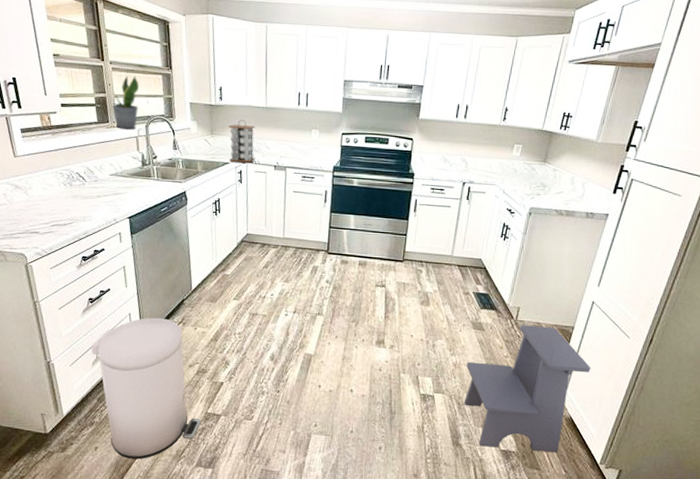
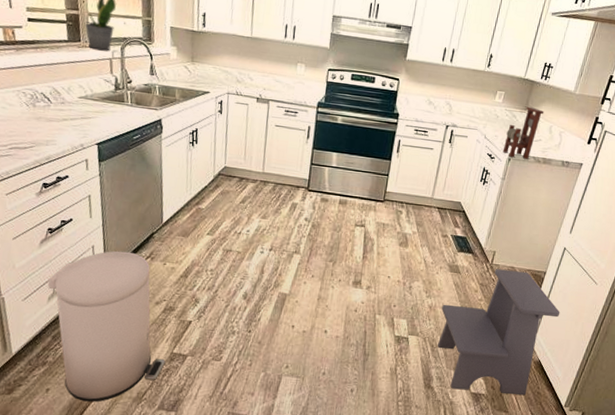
spice rack: present [228,119,255,164] -> none [210,48,239,94]
paper towel holder: none [522,158,565,212] -> present [502,106,544,159]

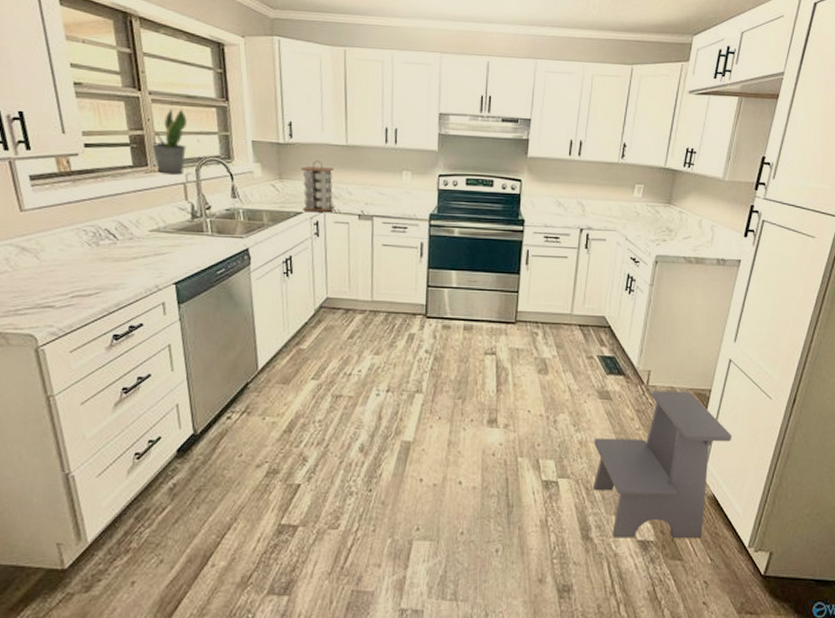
pedal bin: present [47,250,166,402] -> none [125,407,273,593]
spice rack: none [210,48,239,94] -> present [301,160,335,213]
paper towel holder: present [502,106,544,159] -> none [648,199,691,260]

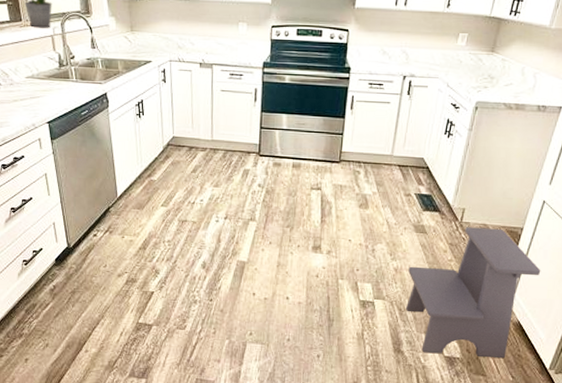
spice rack: present [301,160,335,213] -> none [149,14,179,62]

